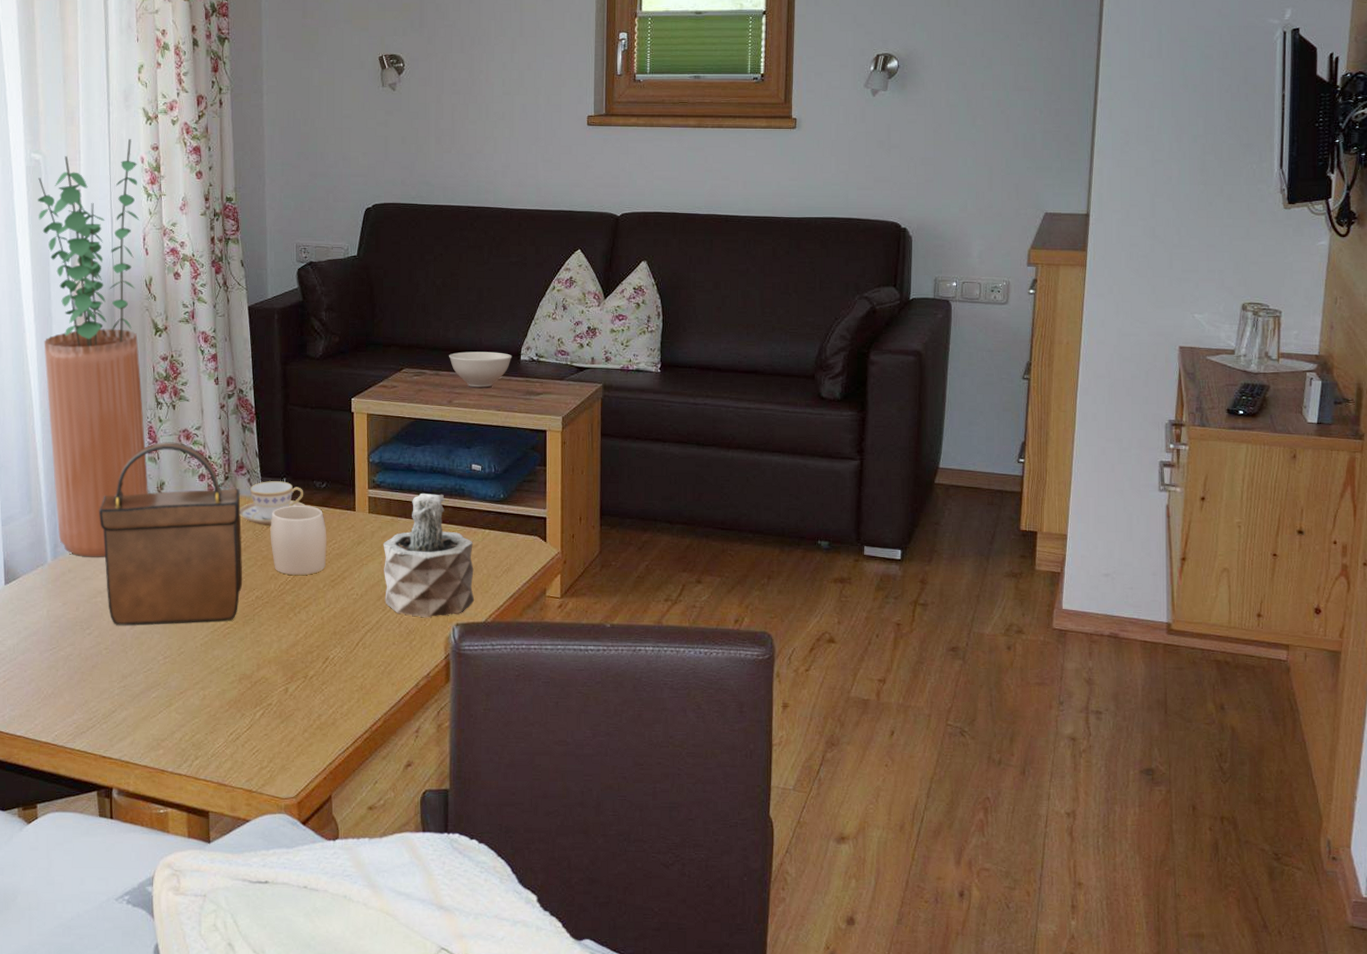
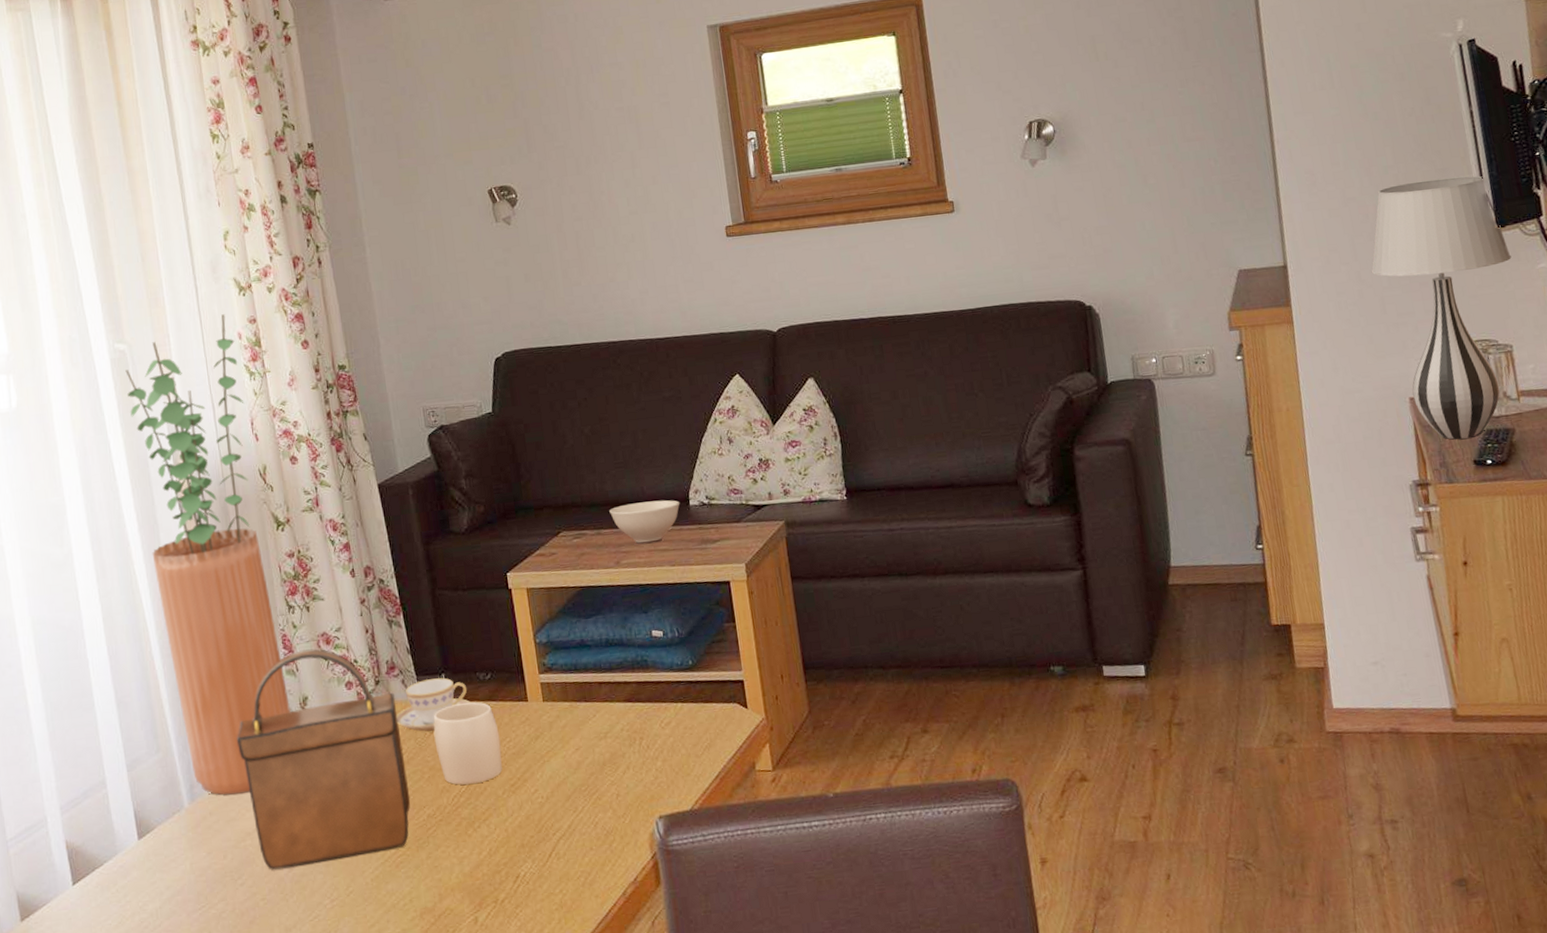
succulent plant: present [383,493,474,618] -> none [564,669,676,814]
table lamp: none [1165,153,1296,390] -> present [1371,176,1512,440]

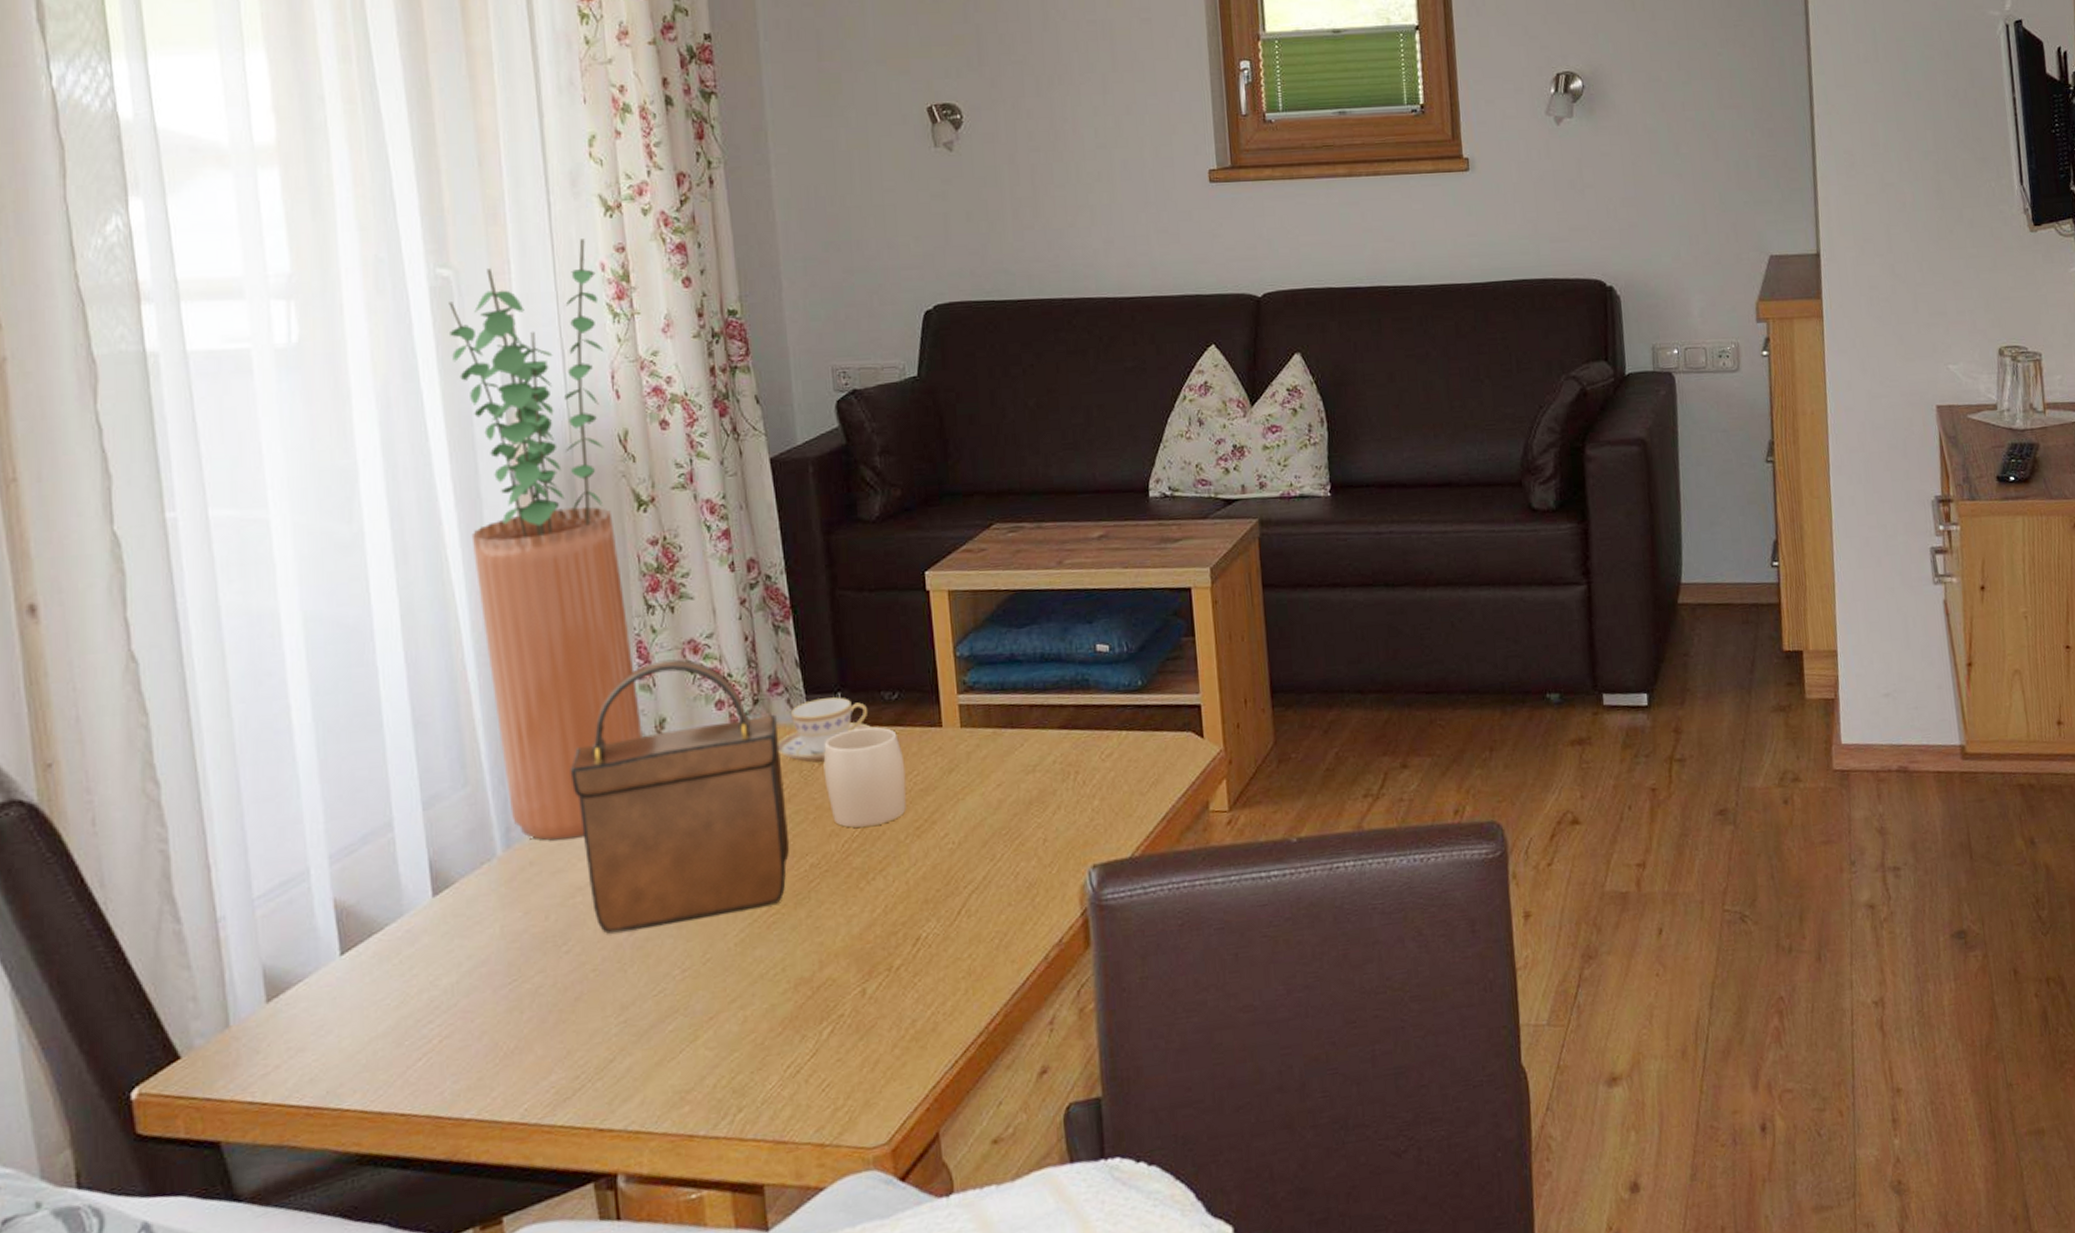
bowl: present [609,500,680,545] -> none [1053,489,1138,542]
table lamp: present [1371,176,1512,440] -> none [1905,167,2046,454]

